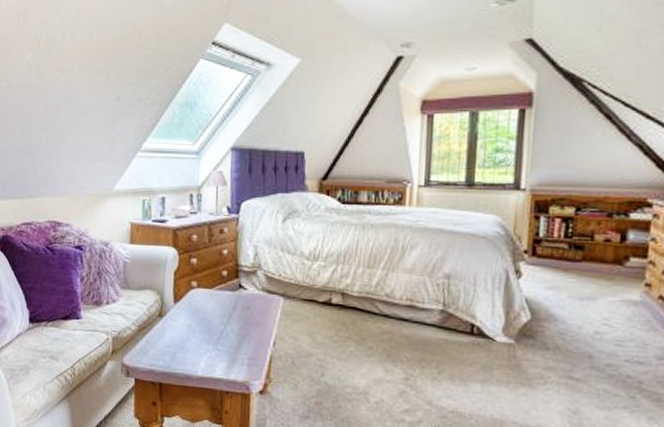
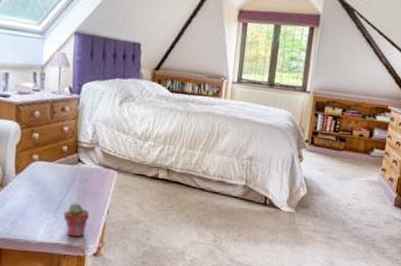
potted succulent: none [225,333,254,372] -> present [63,203,90,238]

